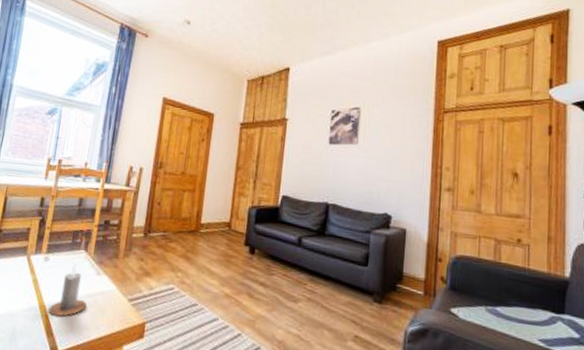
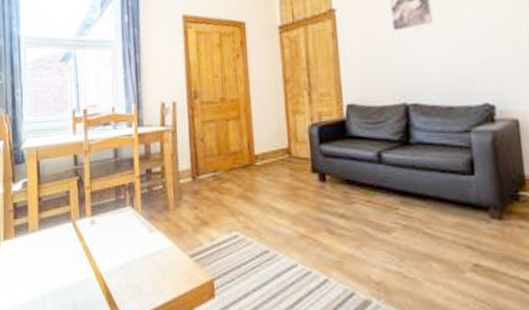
candle: present [48,262,87,317] -> none [106,221,145,284]

